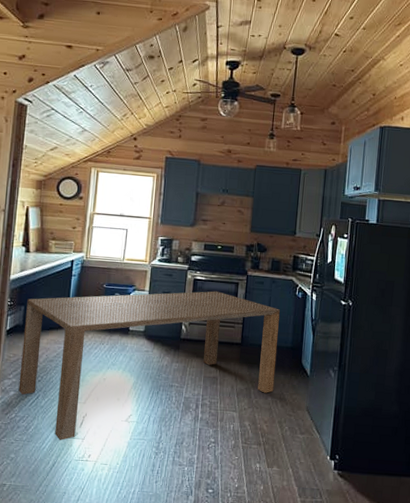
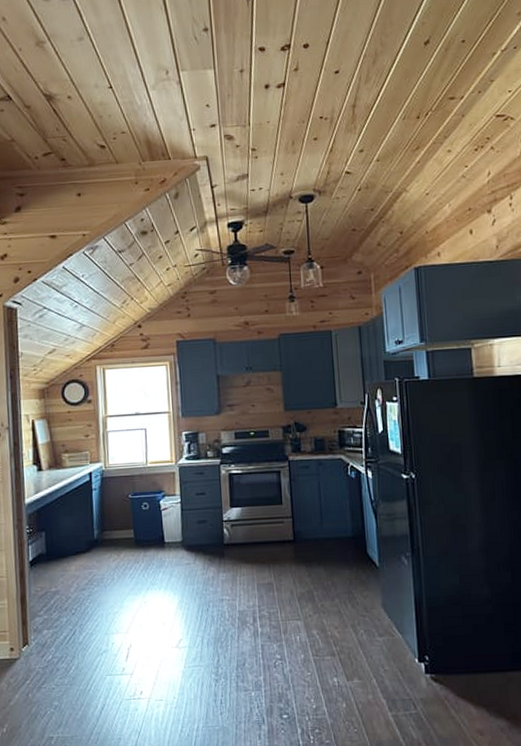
dining table: present [18,291,280,440] -> none [47,484,340,679]

